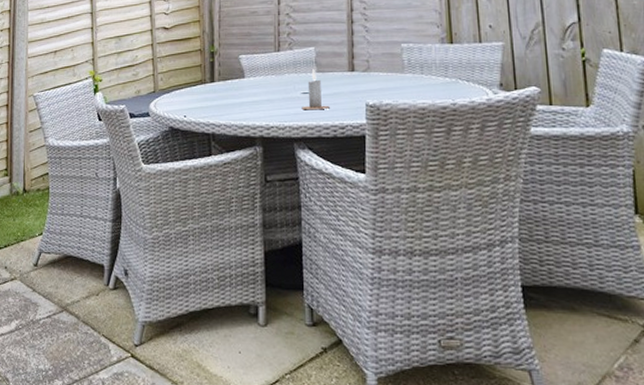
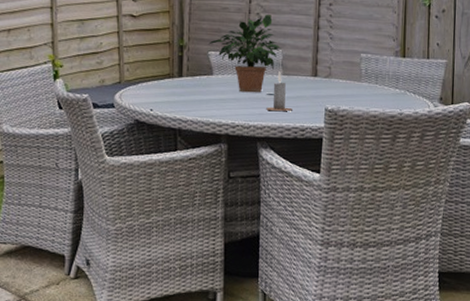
potted plant: none [239,14,314,93] -> present [209,15,282,93]

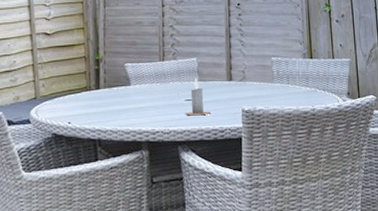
potted plant: present [209,15,282,93] -> none [124,27,197,100]

